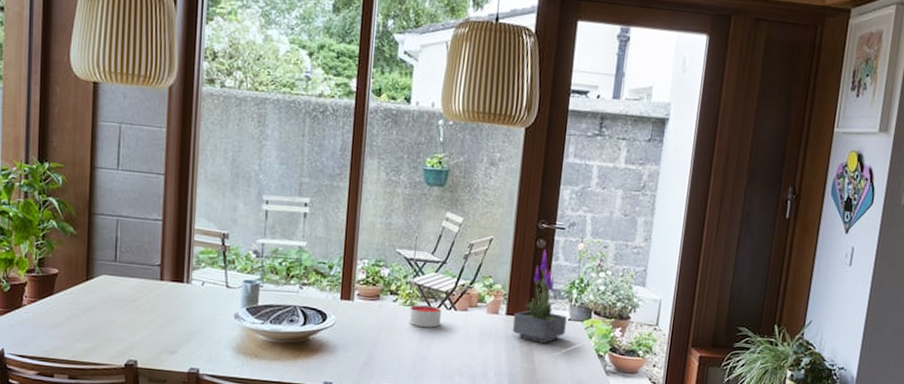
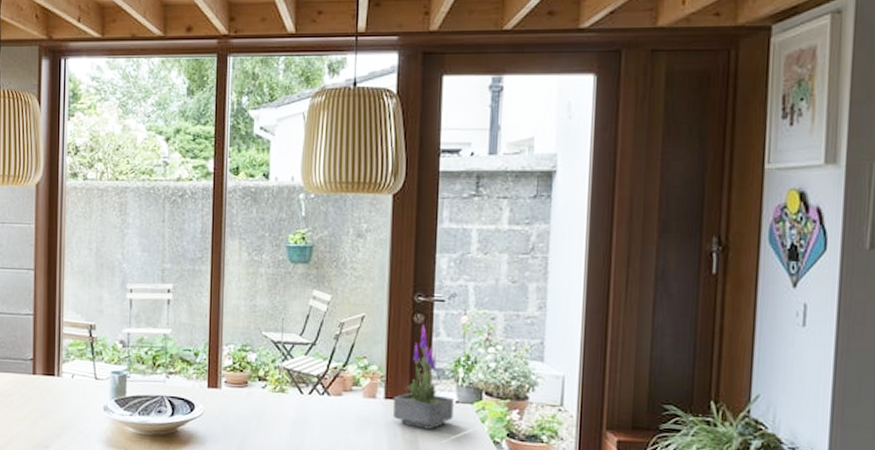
candle: present [409,305,442,328] -> none [279,391,314,415]

